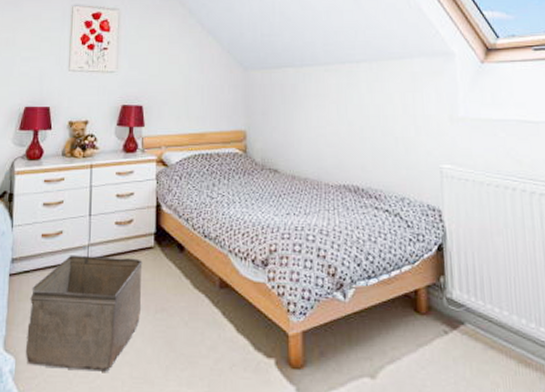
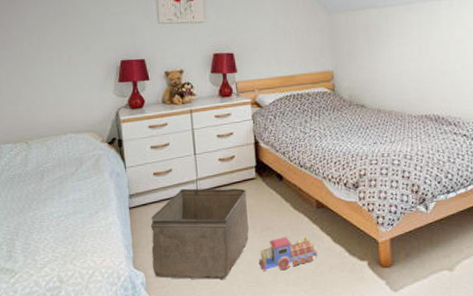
toy train: none [148,321,217,366] -> present [258,235,317,272]

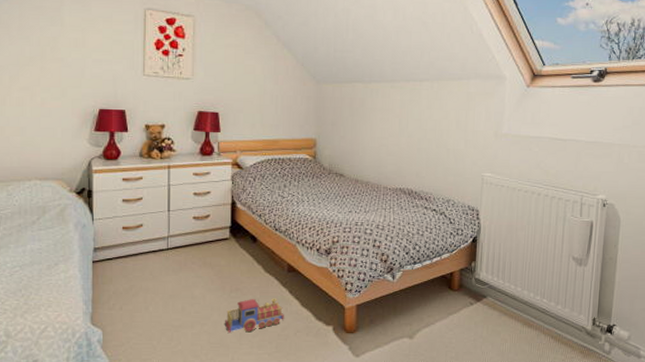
storage bin: present [150,188,249,280] -> none [111,245,219,339]

